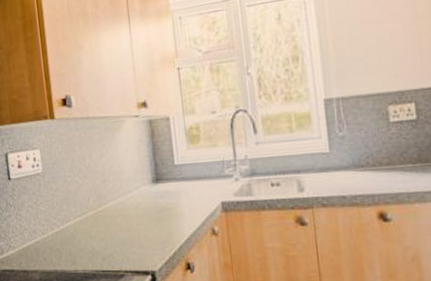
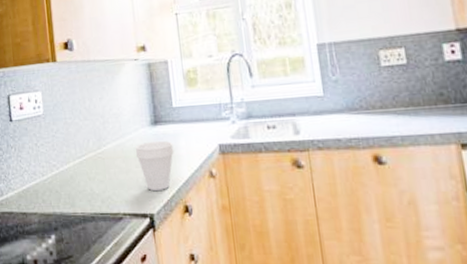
cup: none [137,198,176,248] -> present [136,140,174,191]

